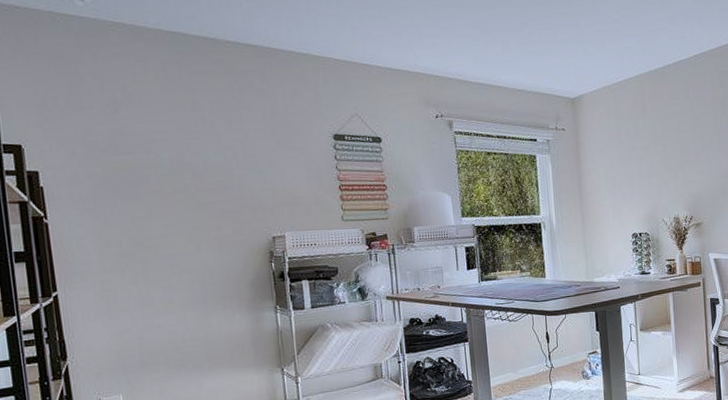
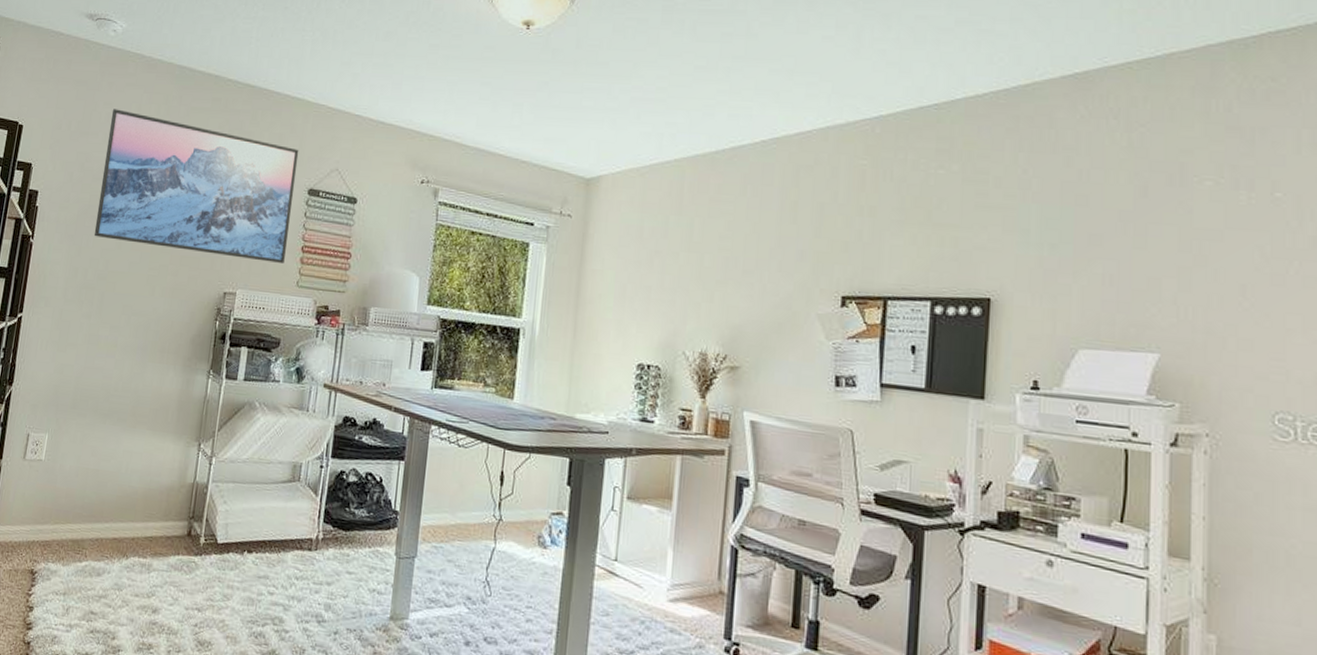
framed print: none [103,80,325,207] -> present [93,109,299,263]

